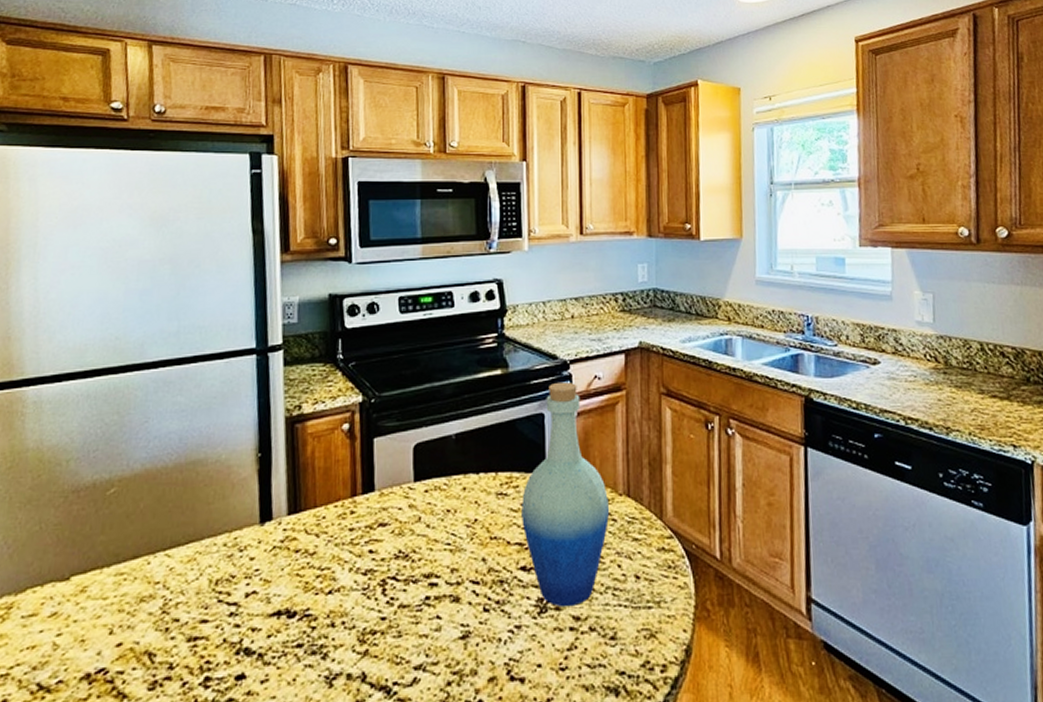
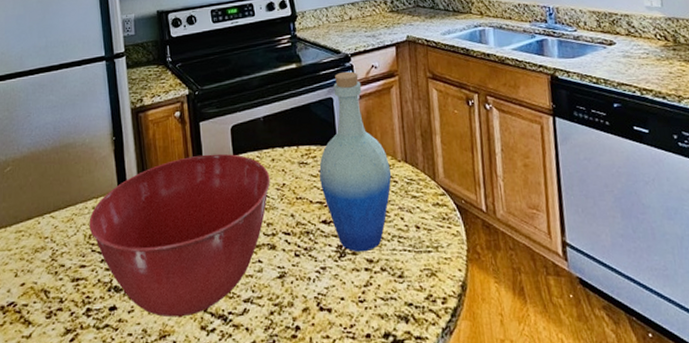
mixing bowl: none [216,479,459,689] -> present [89,153,271,318]

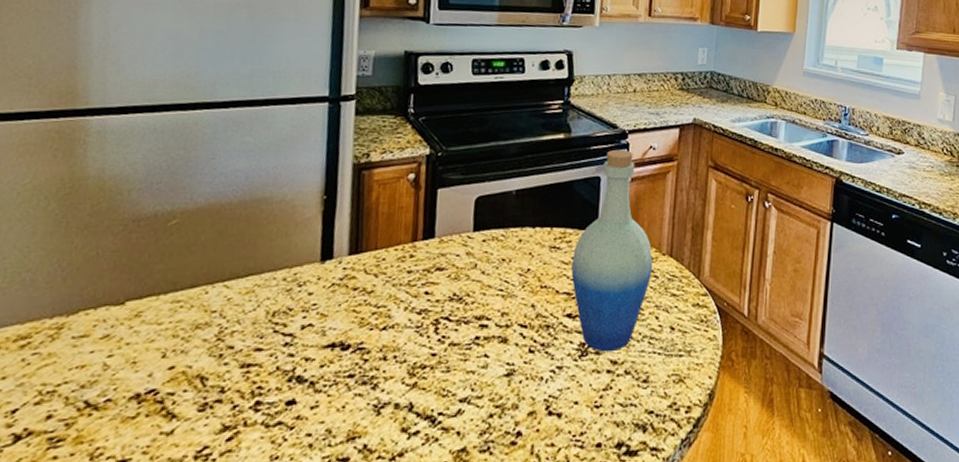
mixing bowl: present [89,153,271,318] -> none [274,227,514,416]

